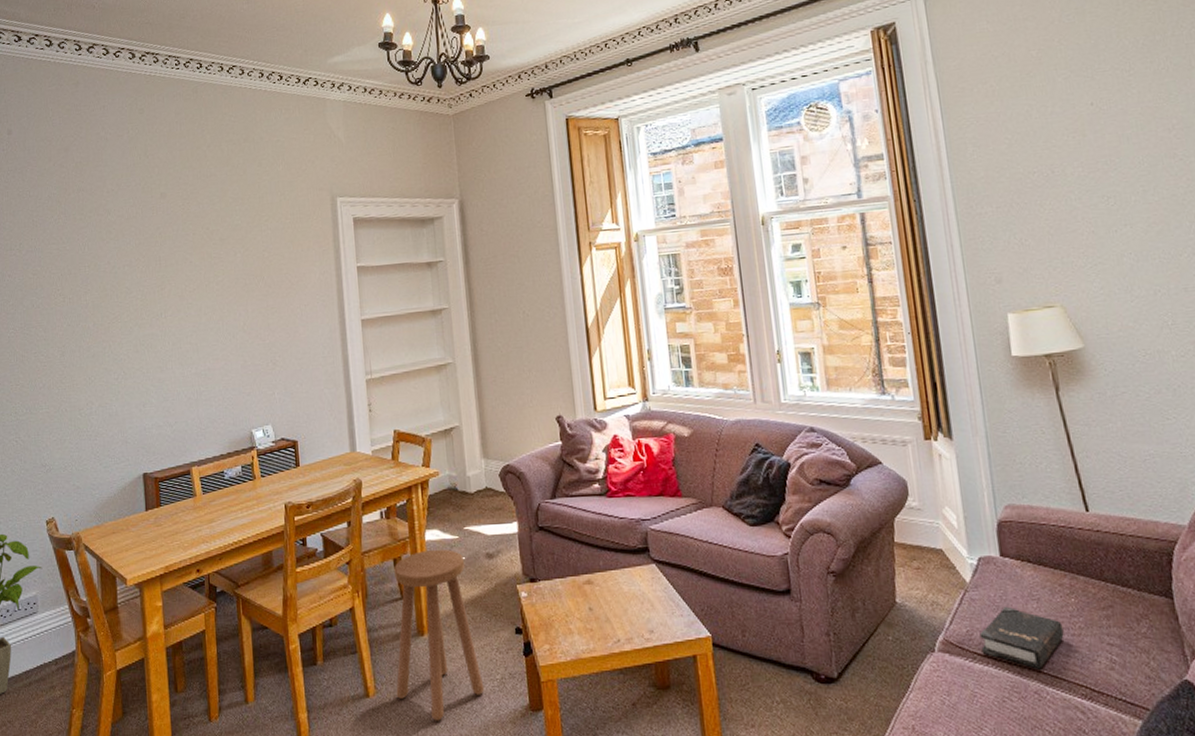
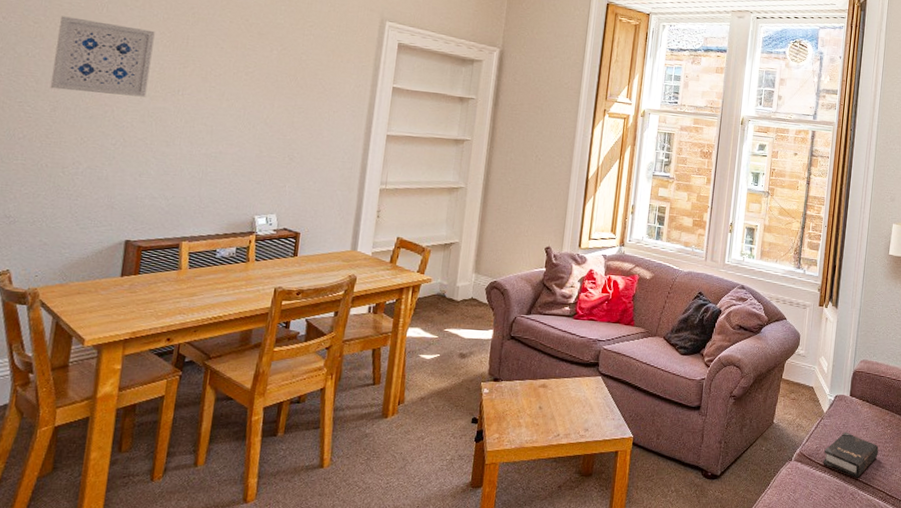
wall art: none [53,259,135,335] -> present [50,16,155,97]
stool: present [394,549,485,721] -> none [350,344,439,492]

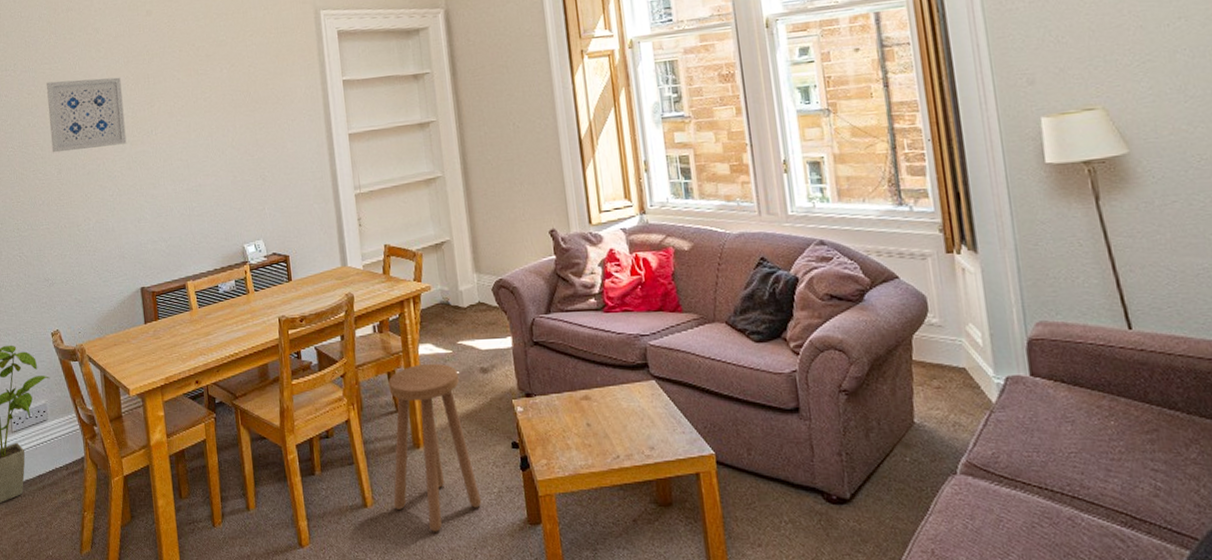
stool: none [350,344,439,492] -> present [388,363,482,532]
hardback book: present [823,432,879,478] -> none [1006,428,1102,495]

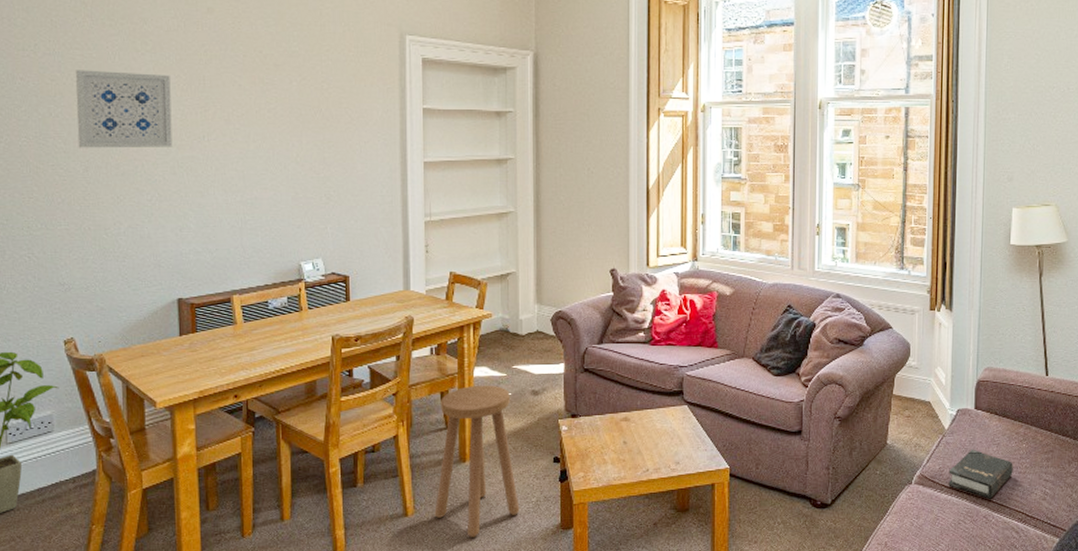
hardback book: none [1006,428,1102,495] -> present [948,449,1013,499]

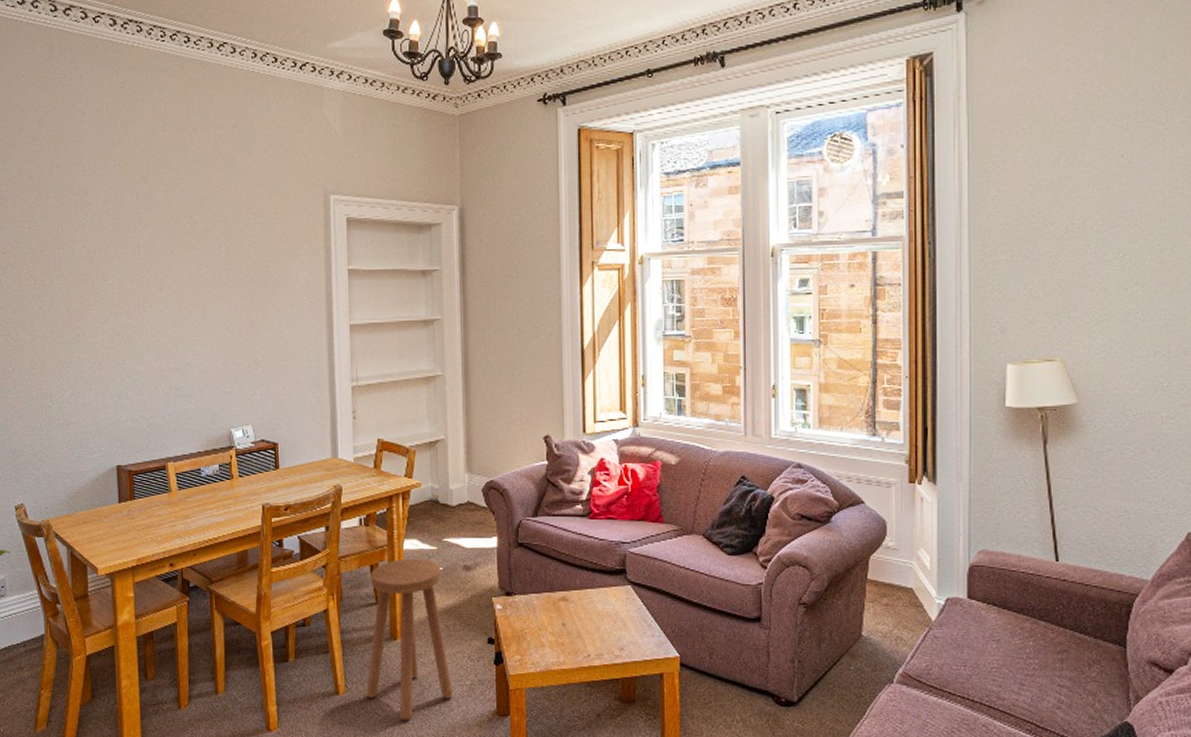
wall art: present [75,70,173,148] -> none [24,242,111,318]
hardback book: present [948,449,1013,499] -> none [938,645,1018,705]

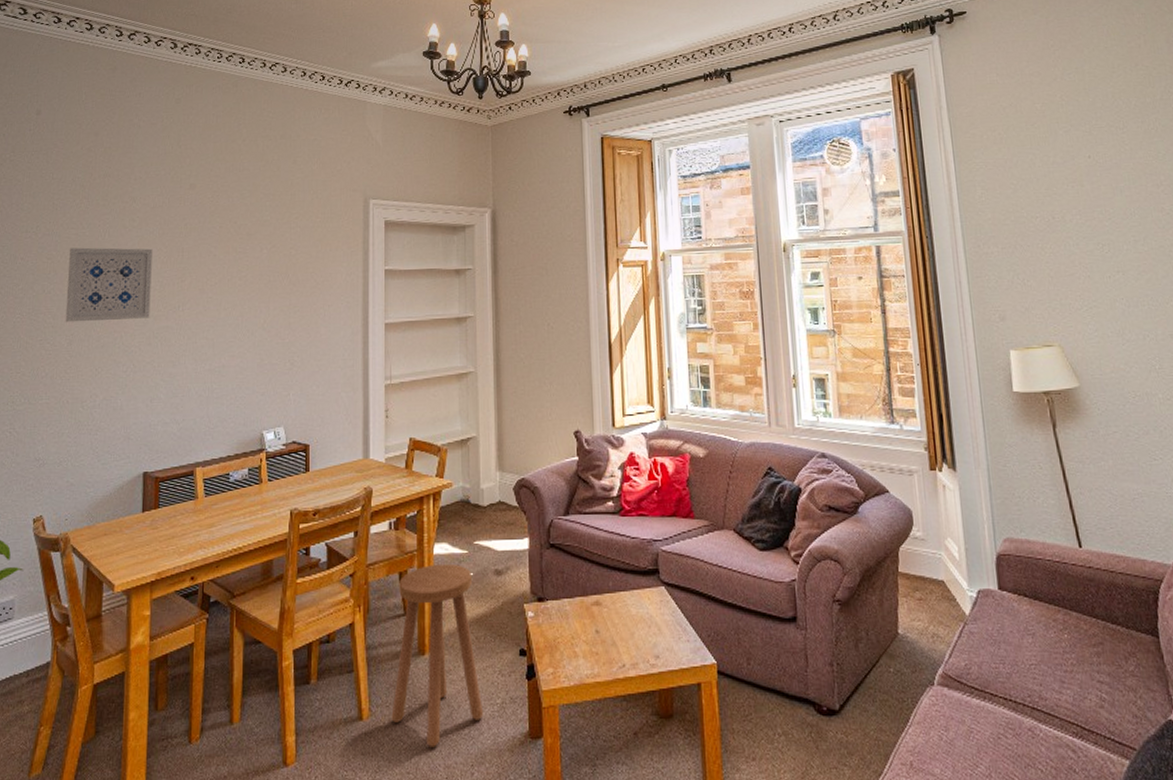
wall art: none [24,242,111,318] -> present [65,247,153,323]

